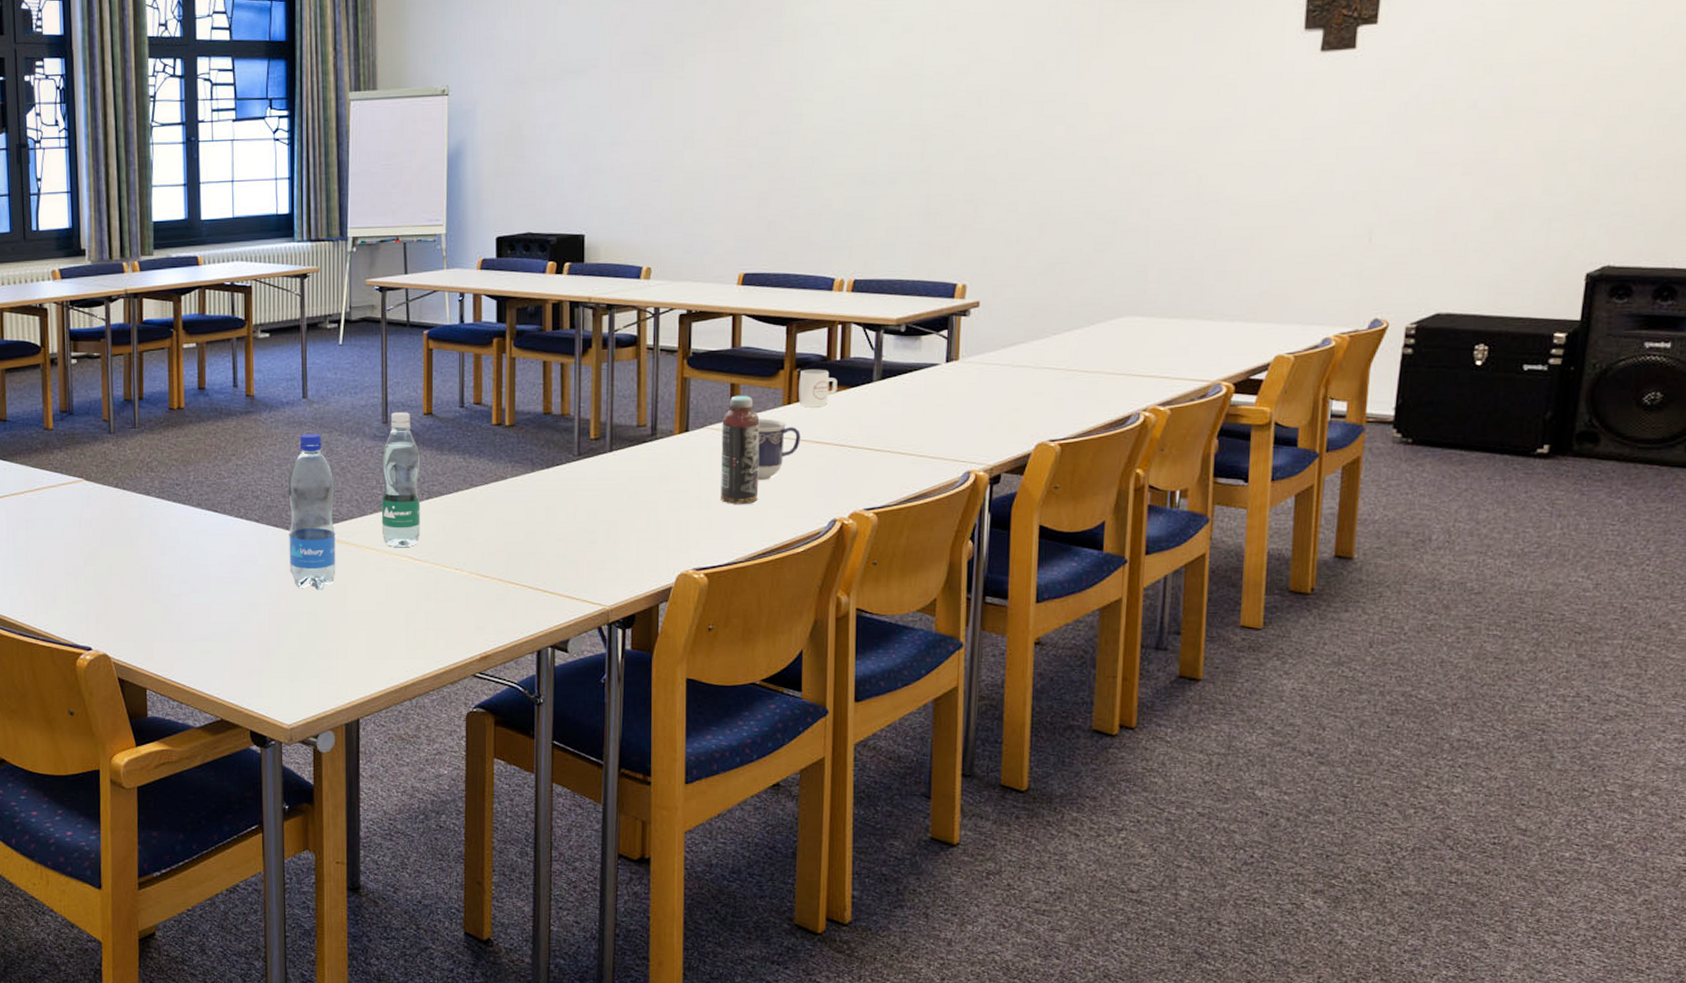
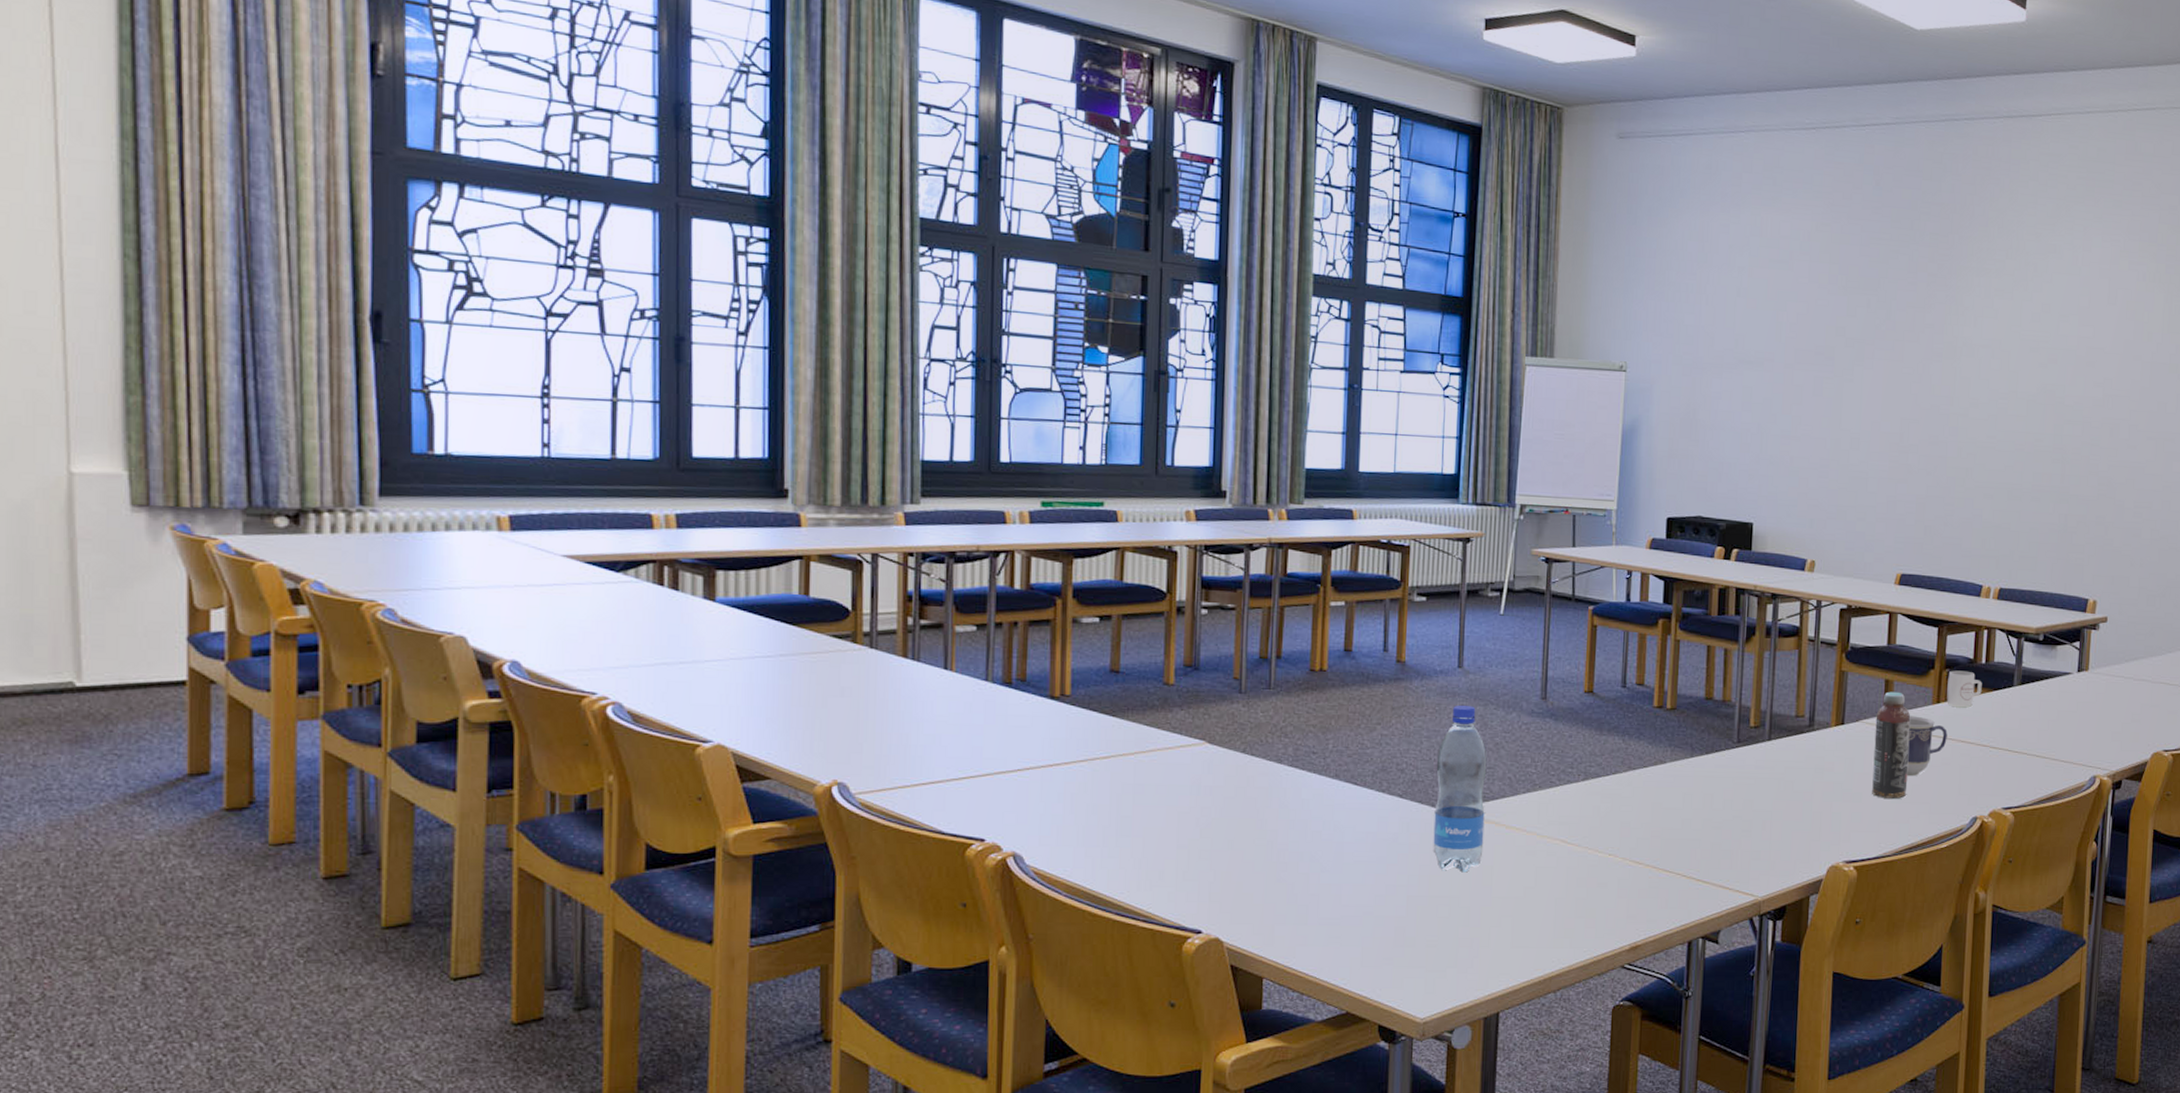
bottle: present [381,412,421,547] -> none [1534,688,1579,830]

